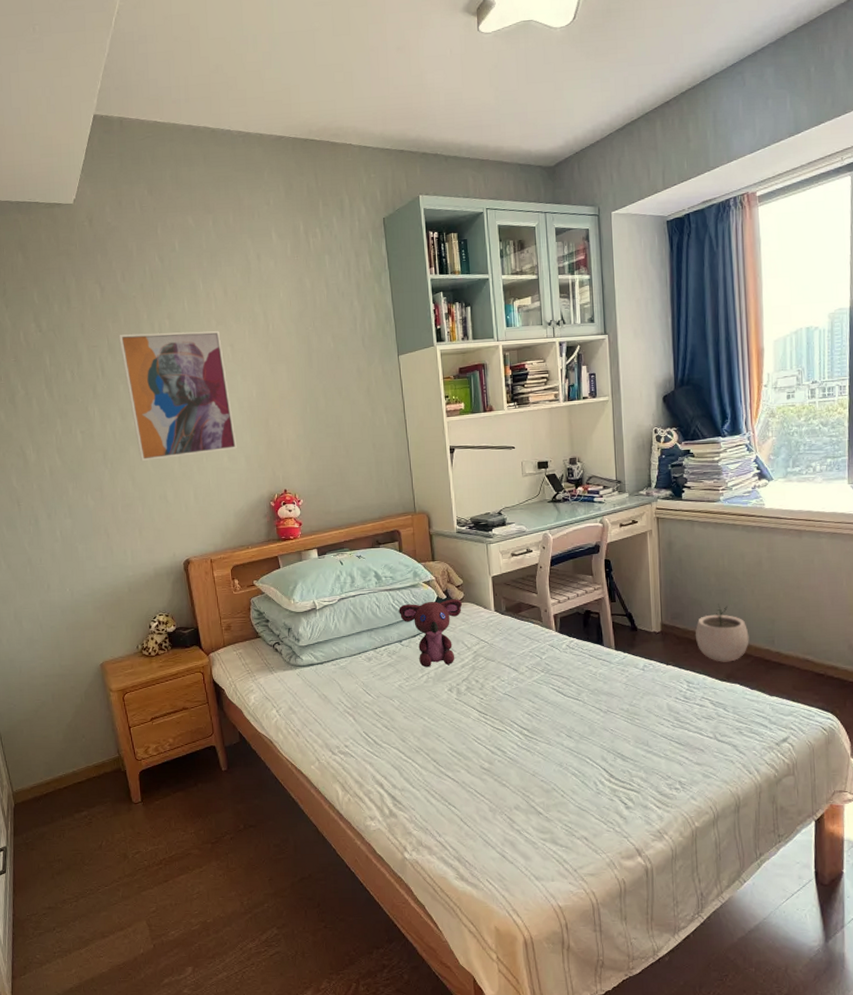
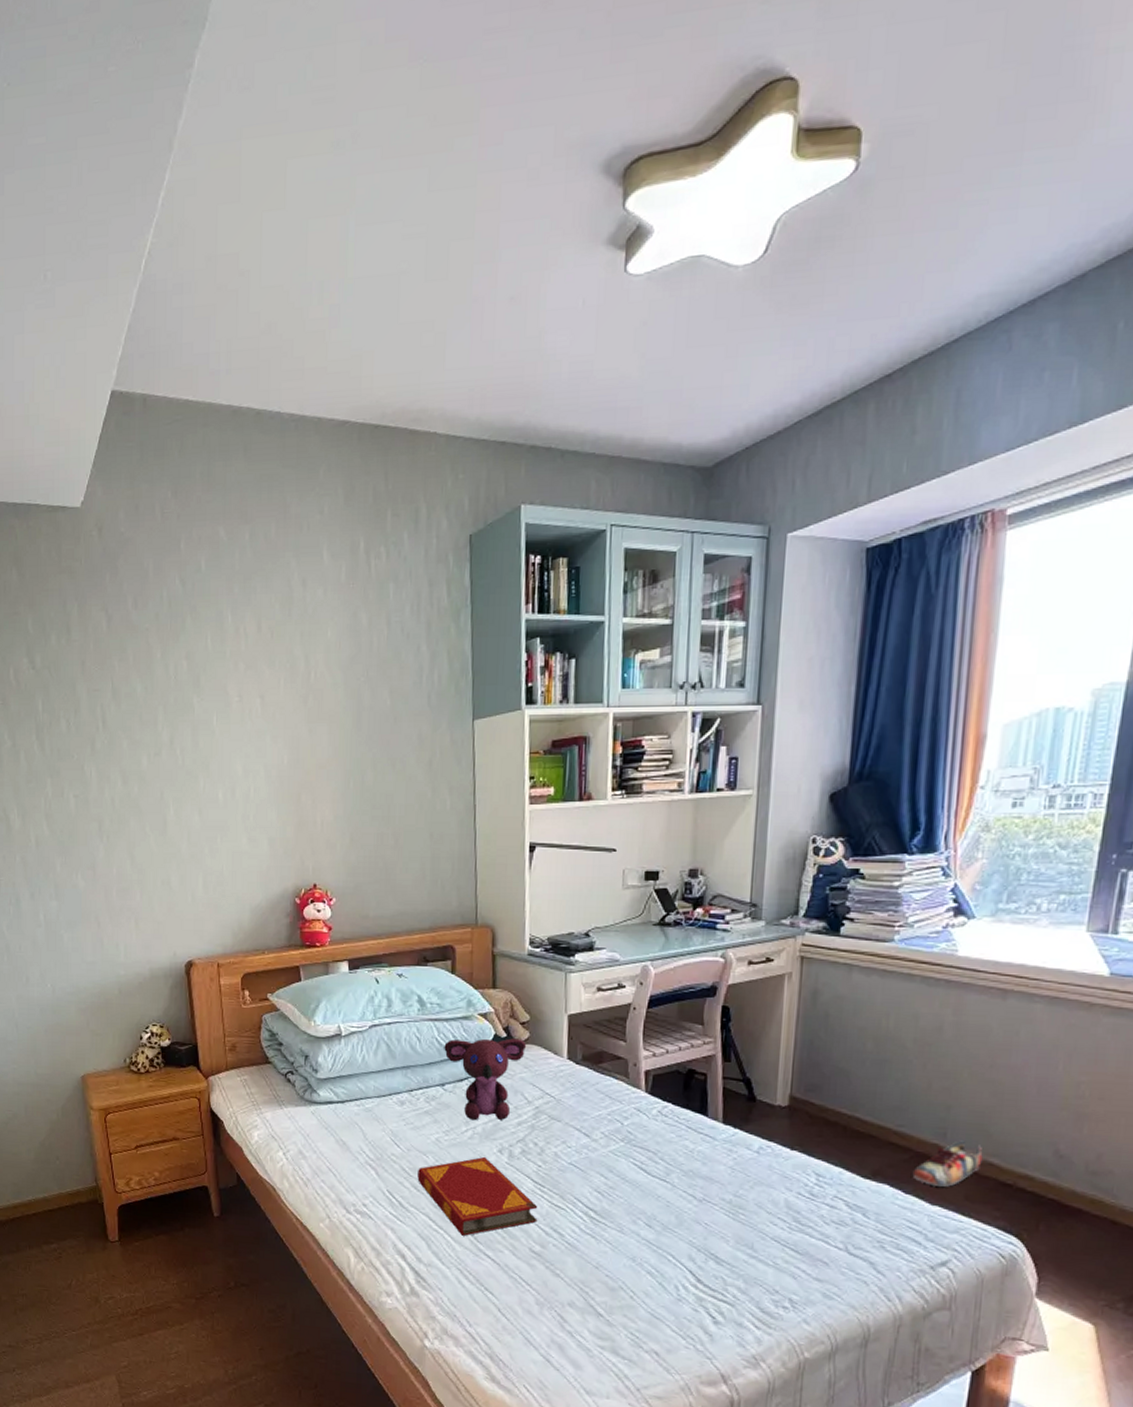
wall art: present [118,331,237,461] -> none [124,676,260,836]
hardback book: none [387,695,484,762] -> present [417,1156,538,1236]
plant pot: present [696,604,749,662] -> none [835,1077,912,1155]
shoe: none [754,645,801,681] -> present [912,1140,983,1187]

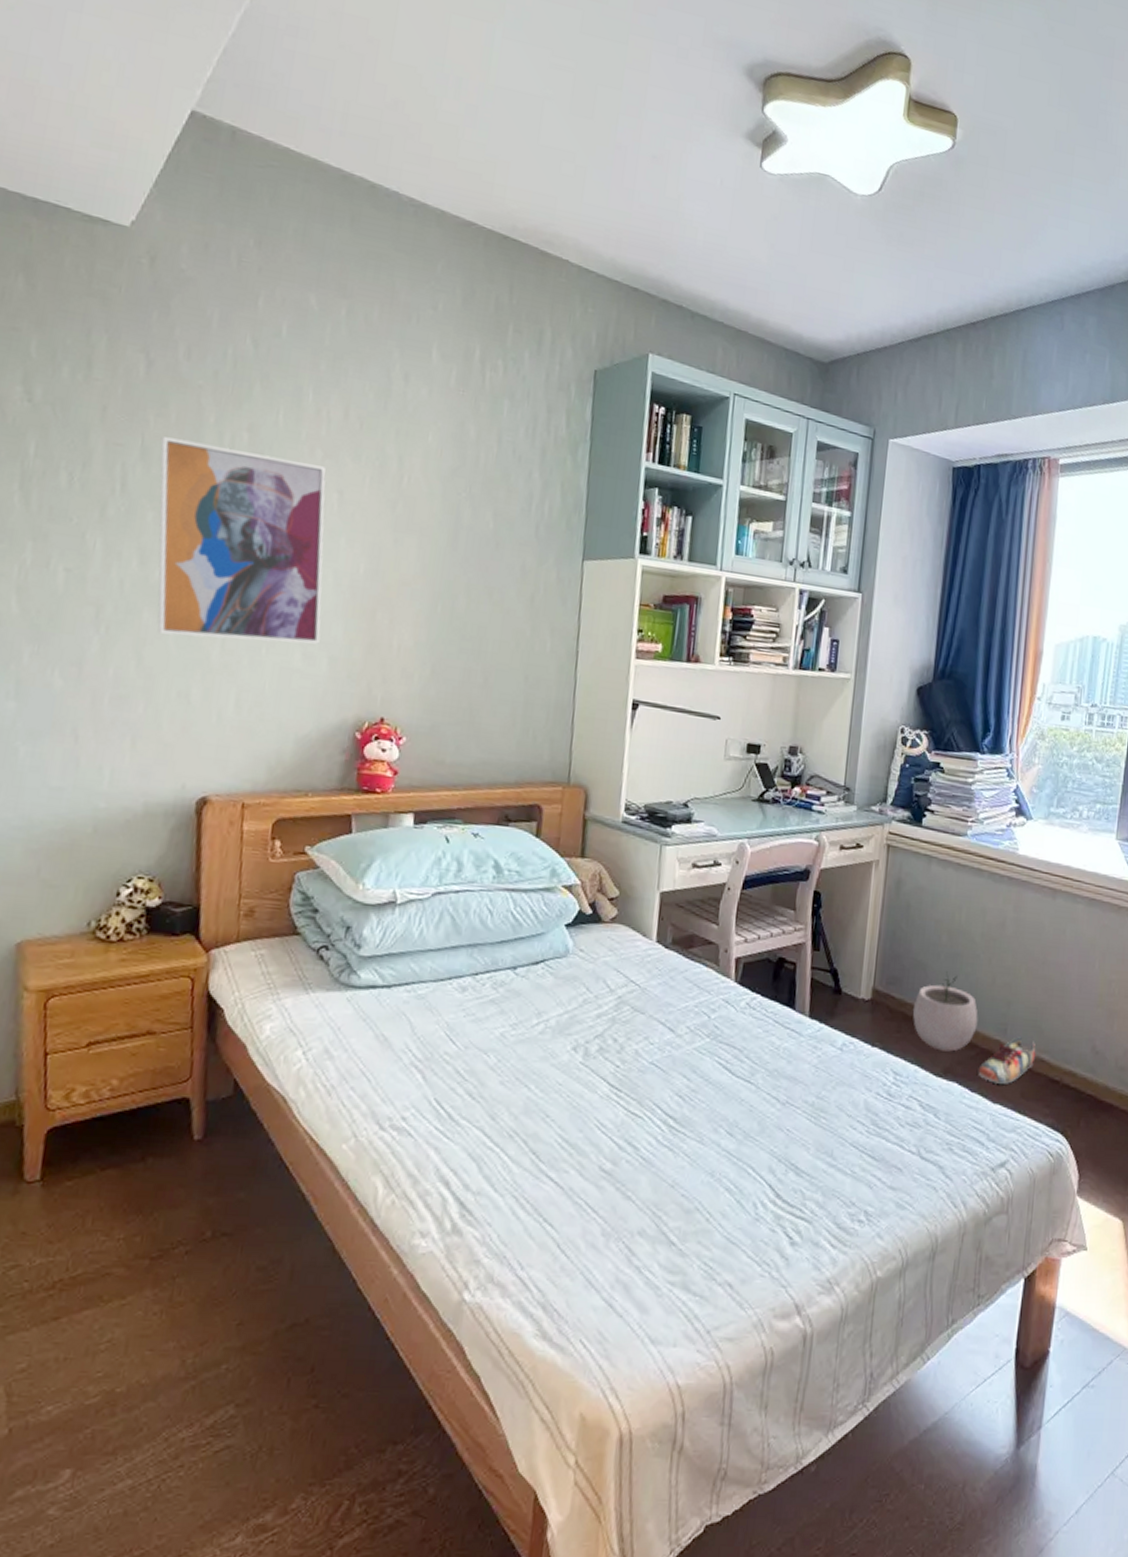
wall art: none [124,676,260,836] -> present [157,437,327,644]
hardback book: present [417,1156,538,1236] -> none [474,1055,613,1154]
teddy bear: present [444,1038,526,1121] -> none [519,914,613,1012]
plant pot: none [835,1077,912,1155] -> present [913,971,978,1052]

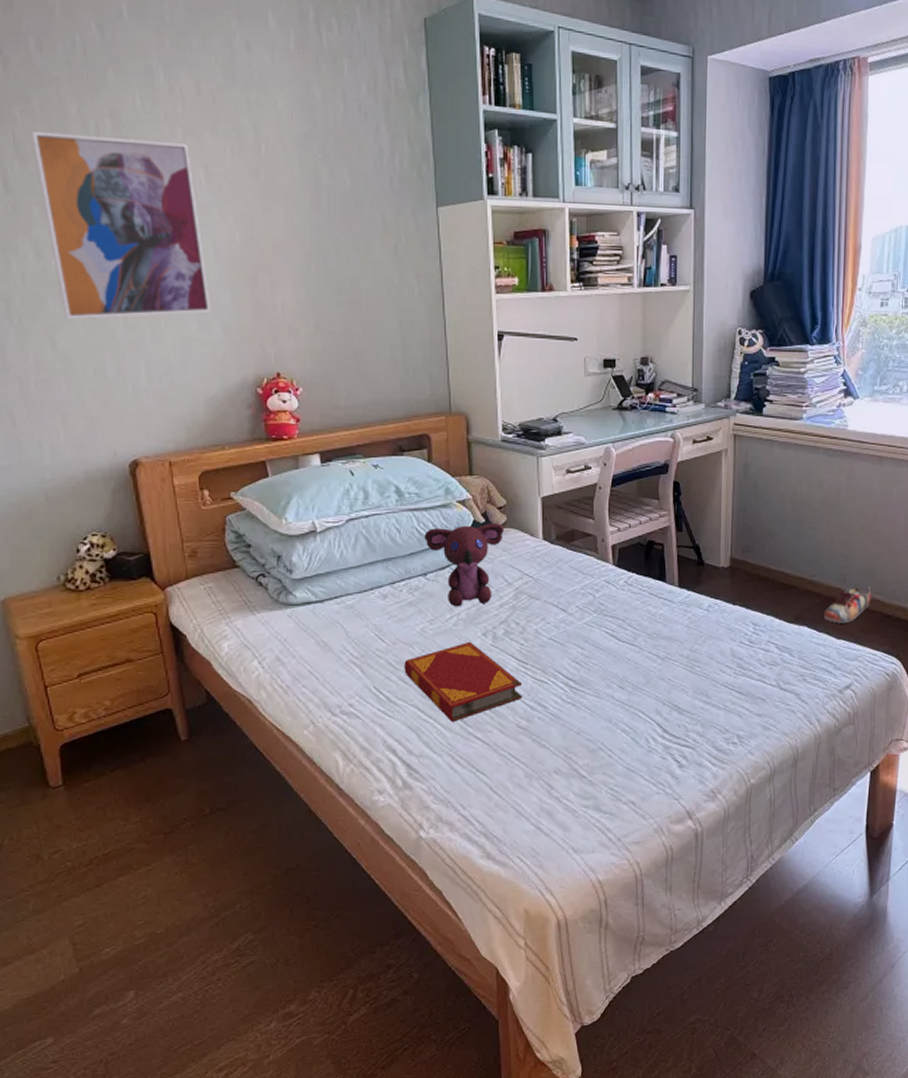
hardback book: none [474,1055,613,1154] -> present [404,641,523,722]
teddy bear: none [519,914,613,1012] -> present [424,523,504,607]
plant pot: present [913,971,978,1052] -> none [766,536,821,602]

